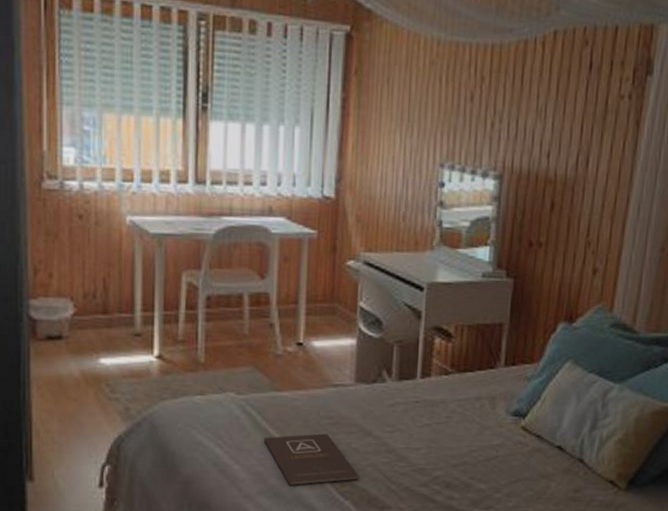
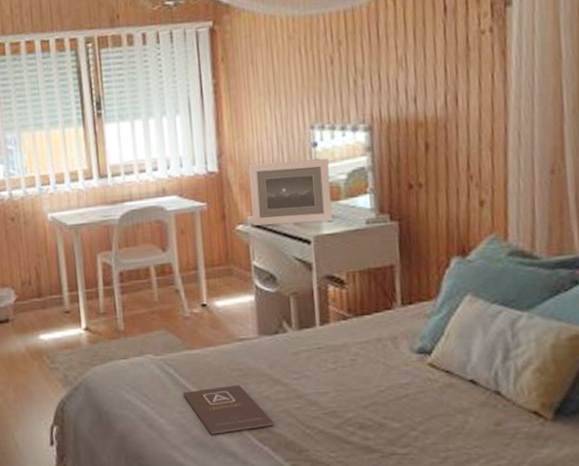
picture frame: none [365,195,453,269] -> present [248,158,333,226]

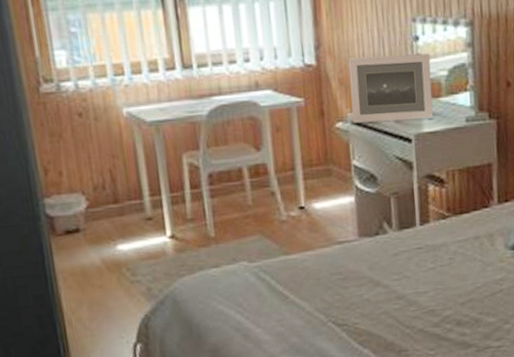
book: present [183,385,274,436] -> none [280,288,375,342]

